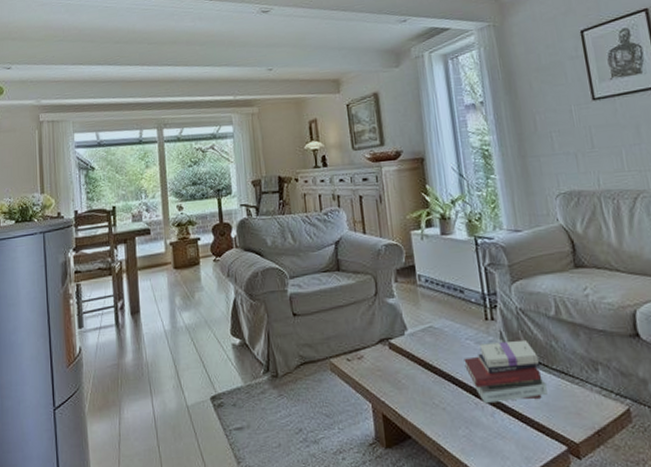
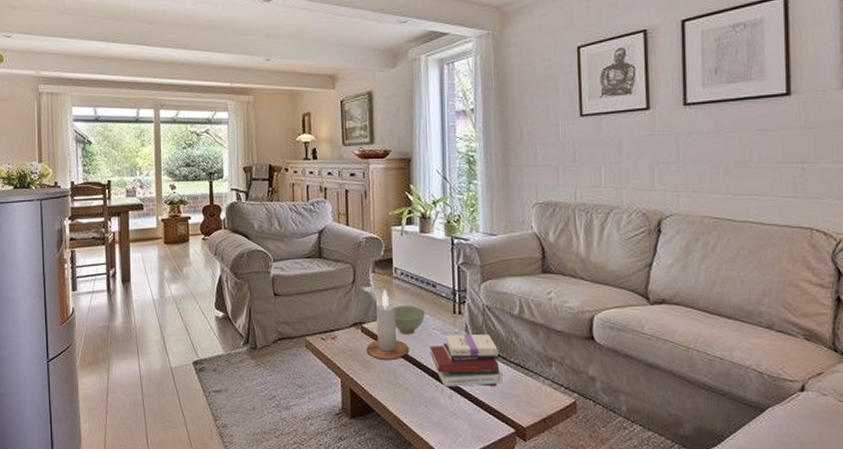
candle: none [395,300,443,378] -> present [366,290,410,360]
bowl: none [421,315,457,348] -> present [394,306,426,335]

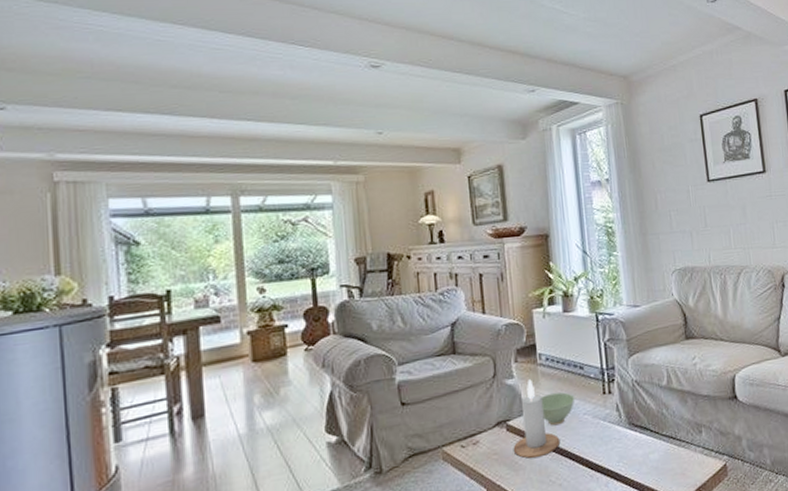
books: present [430,333,503,387] -> none [581,410,657,476]

